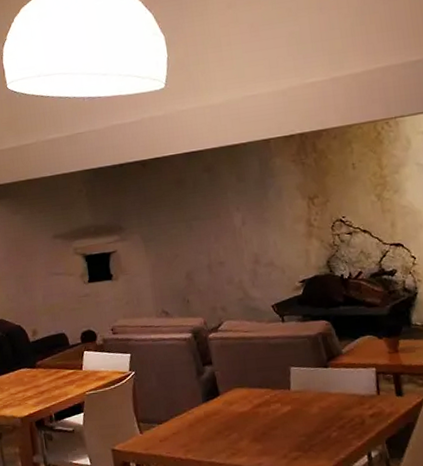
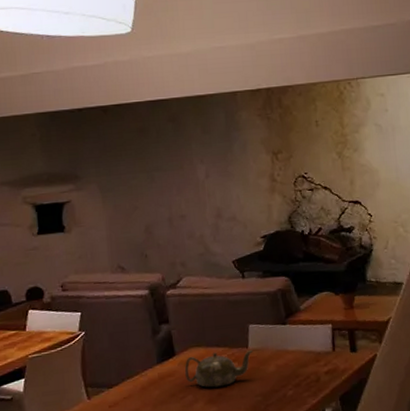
teapot: none [228,392,295,427] -> present [184,350,253,388]

